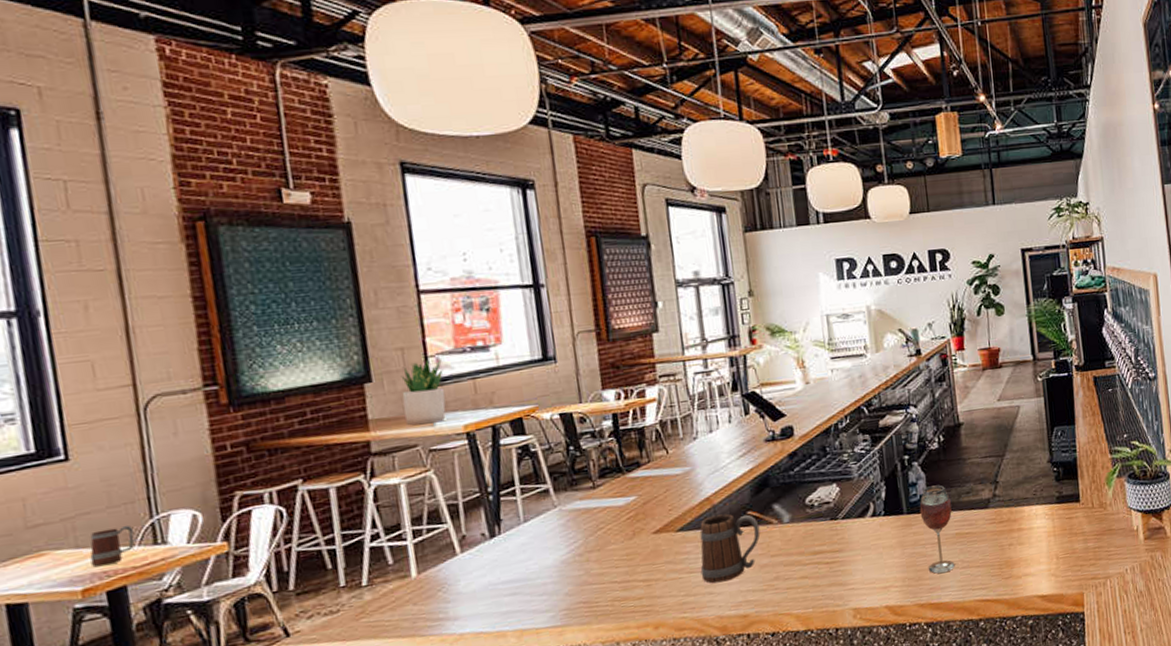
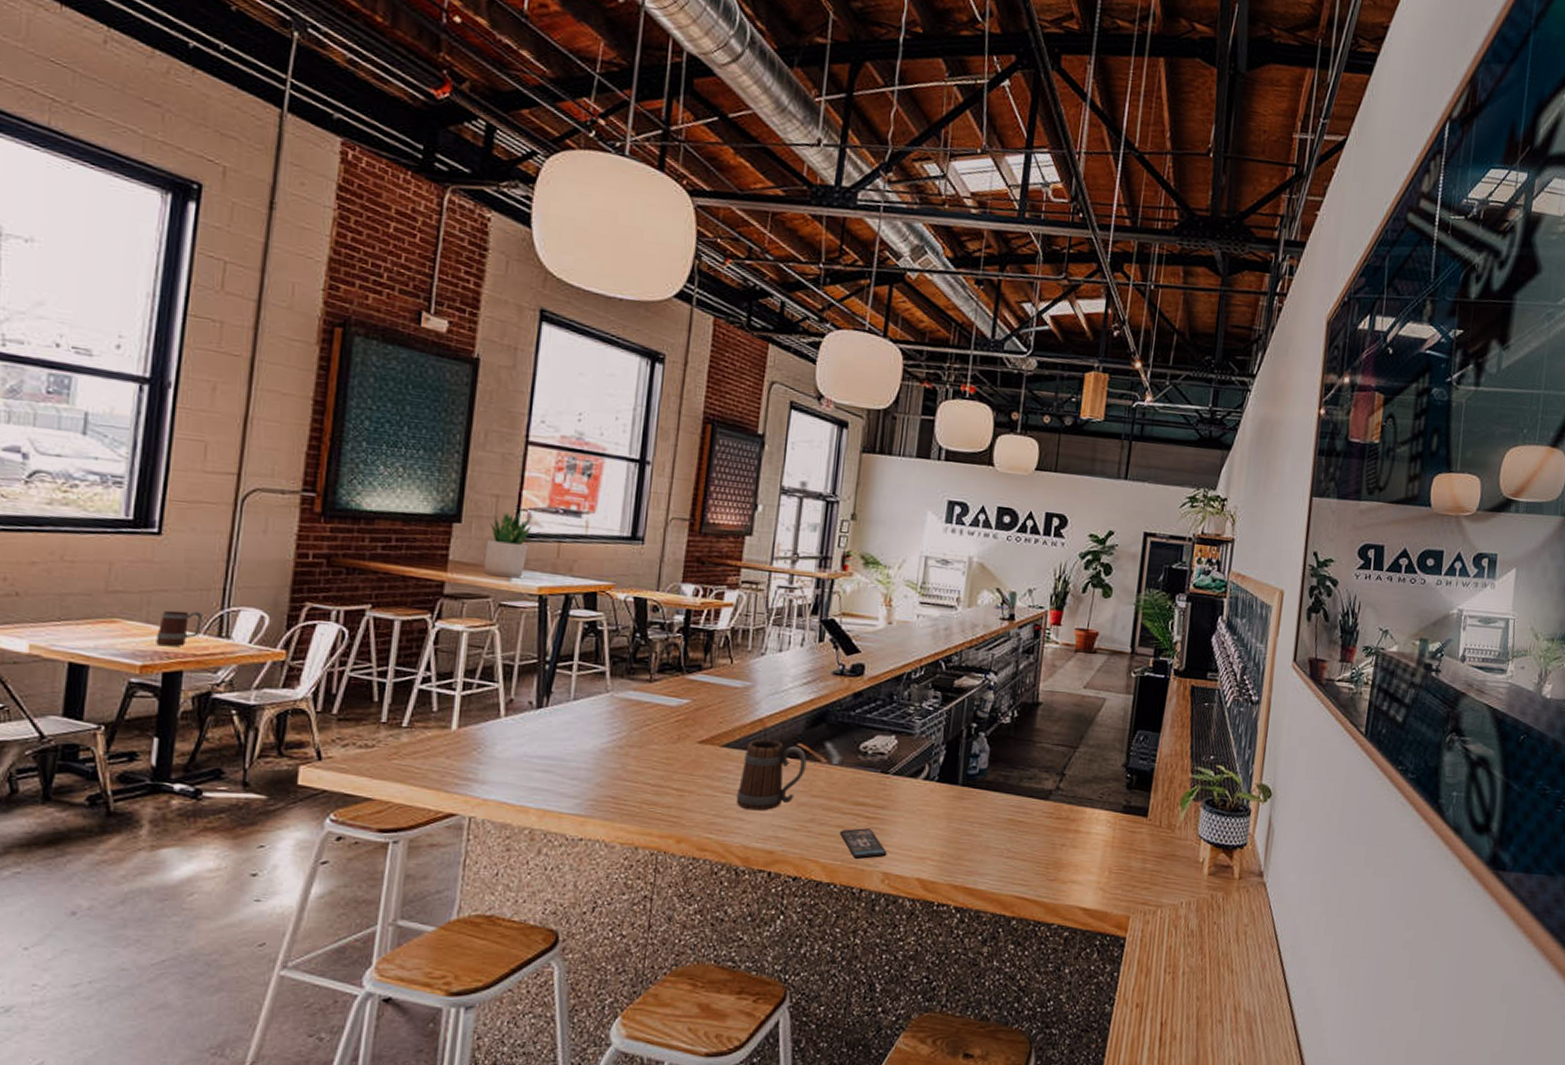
smartphone: none [806,572,853,604] -> present [840,828,887,860]
wineglass: present [919,485,955,574] -> none [971,762,1011,858]

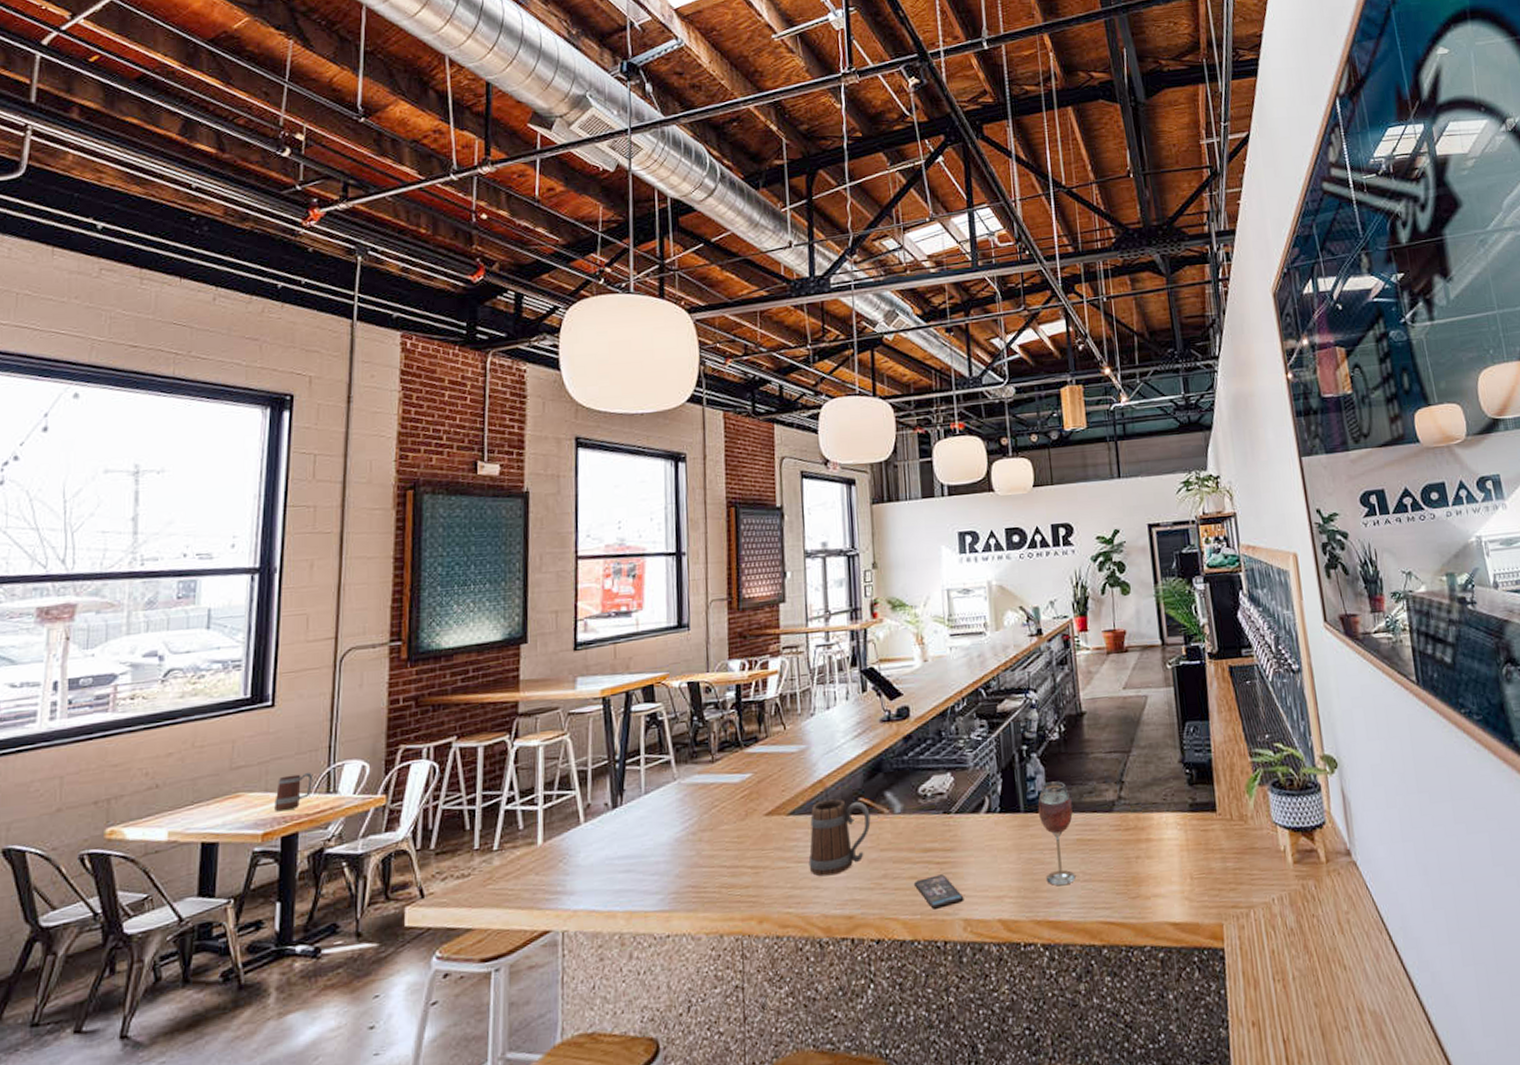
planter: present [483,511,533,579] -> none [550,621,589,688]
wineglass: none [971,762,1011,858] -> present [1037,781,1076,886]

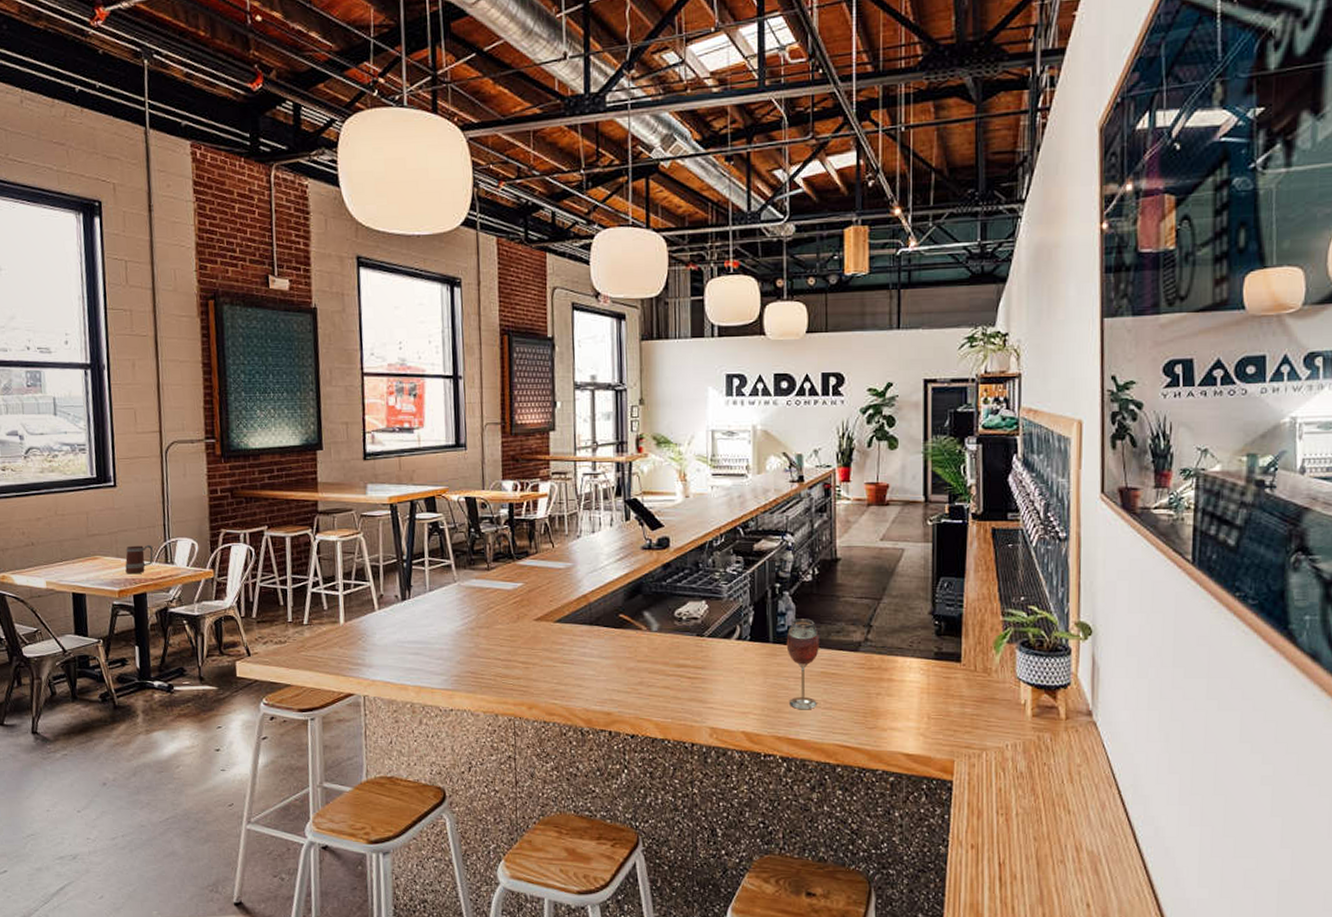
beer mug: present [808,799,871,876] -> none [572,613,630,677]
smartphone: present [915,874,964,911] -> none [667,688,712,717]

